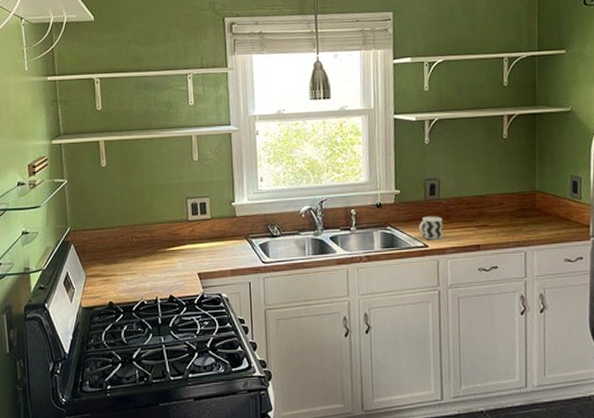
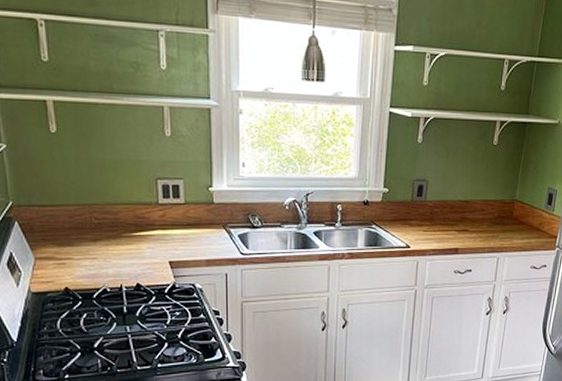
cup: present [419,216,443,240] -> none [403,217,427,241]

